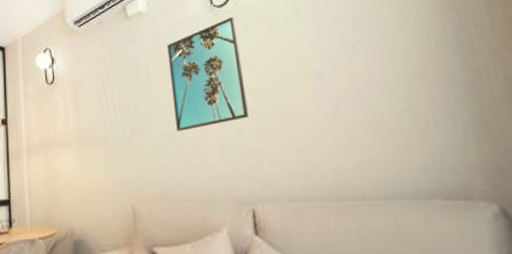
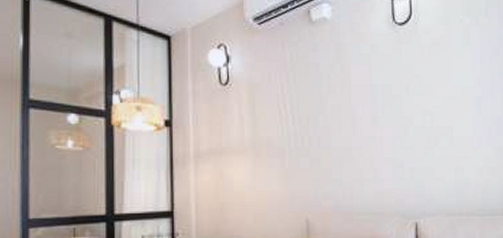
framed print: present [167,16,249,131] -> none [349,36,419,146]

